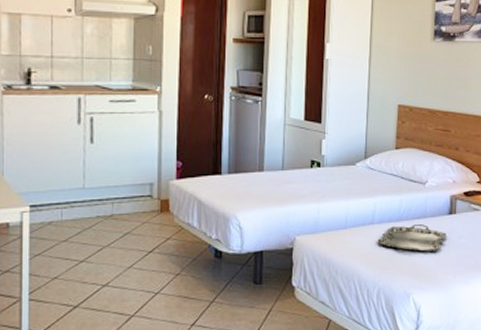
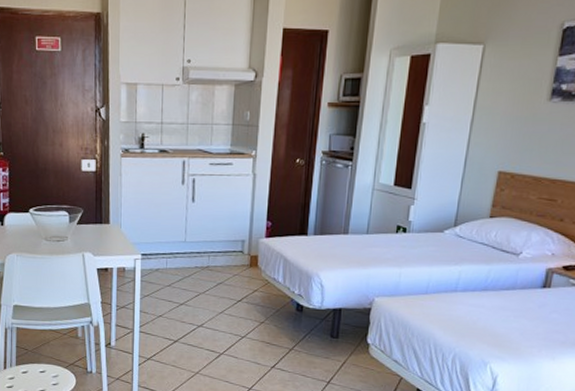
serving tray: present [377,224,446,252] -> none [458,295,537,324]

